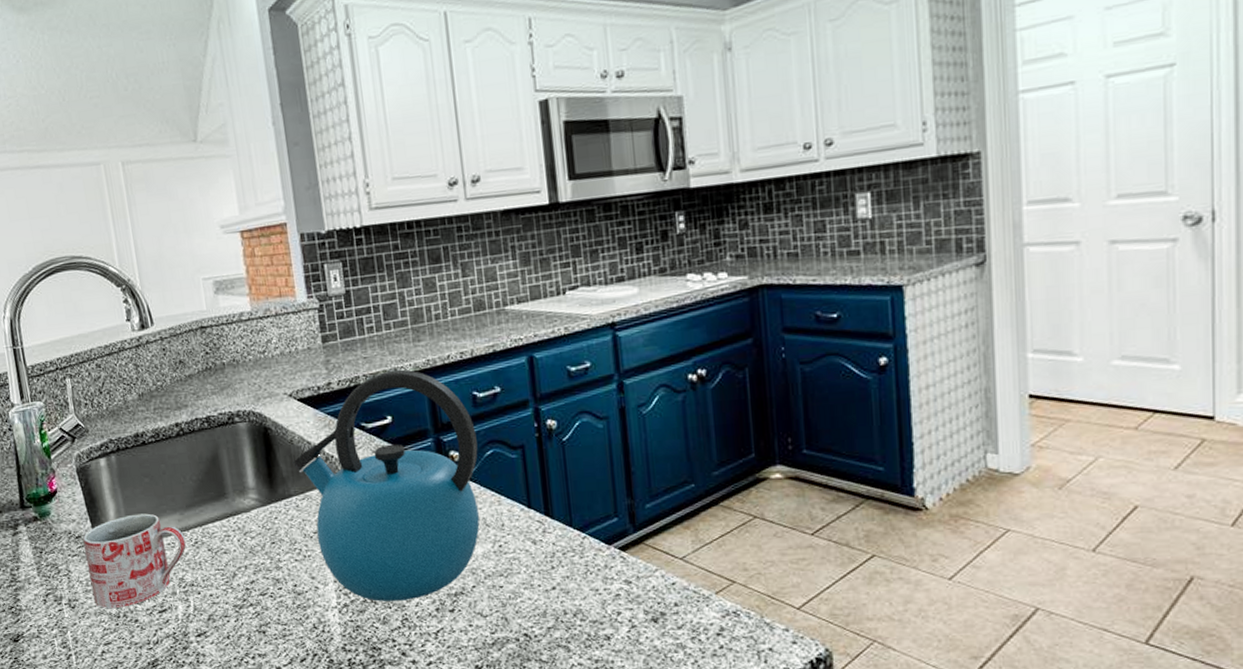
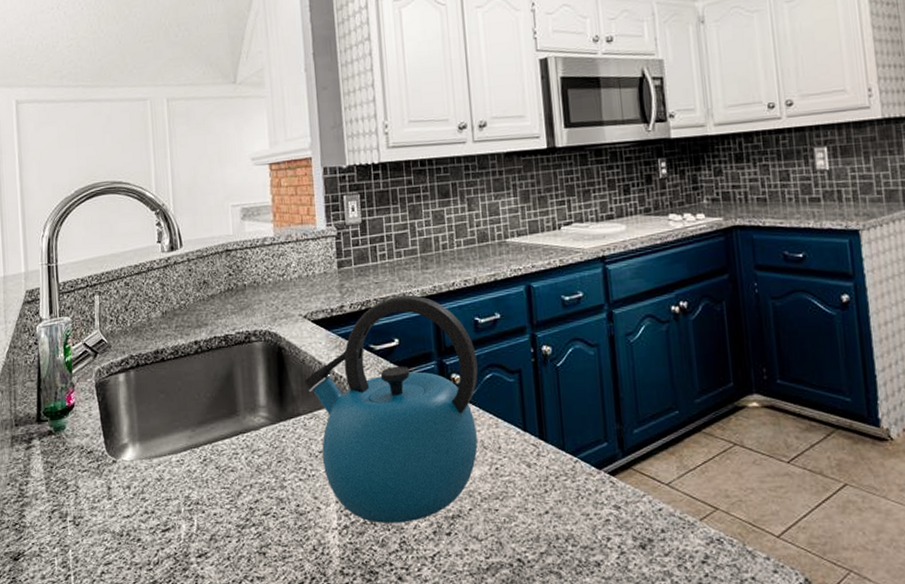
mug: present [83,513,187,608] -> none [95,429,195,526]

